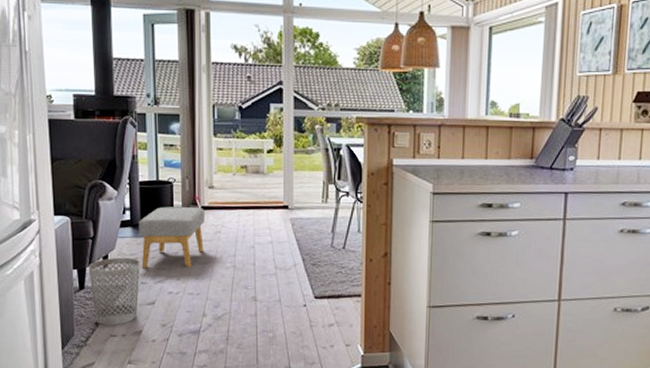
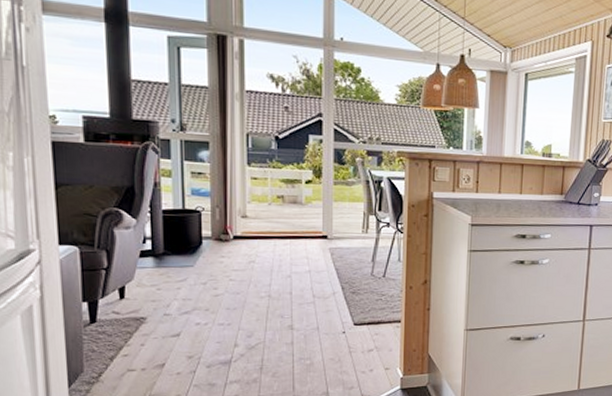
wastebasket: present [88,257,140,326] -> none [101,288,163,360]
footstool: present [138,206,205,269] -> none [161,236,237,300]

